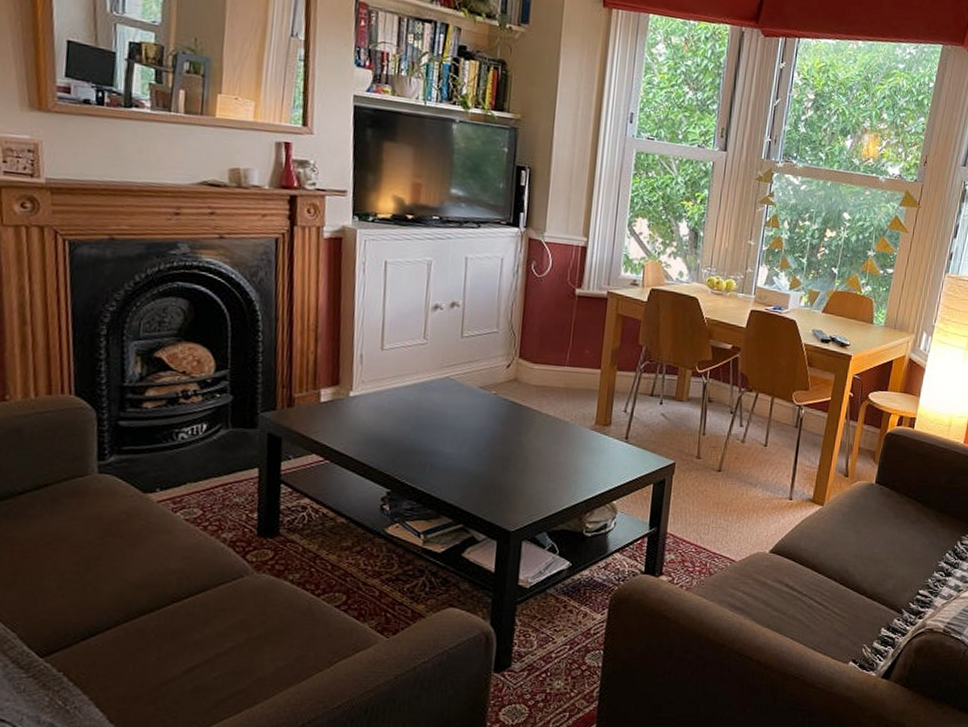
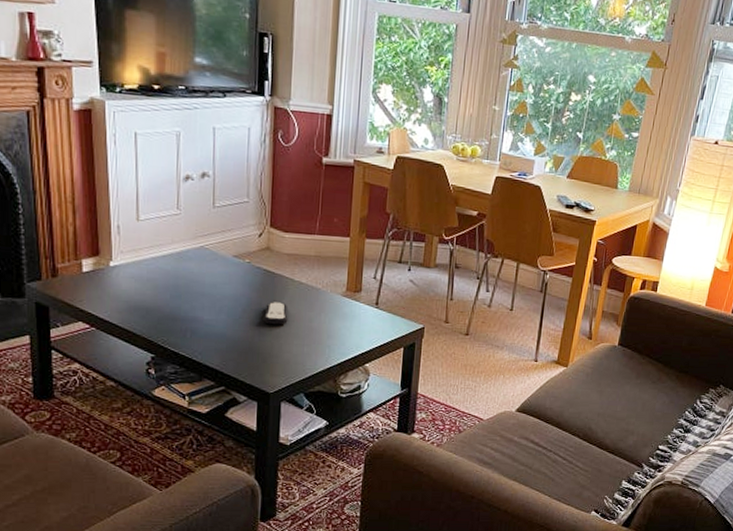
remote control: none [507,435,535,460] -> present [263,302,289,325]

